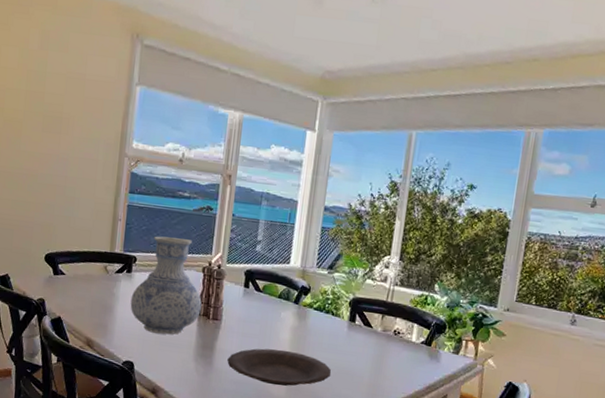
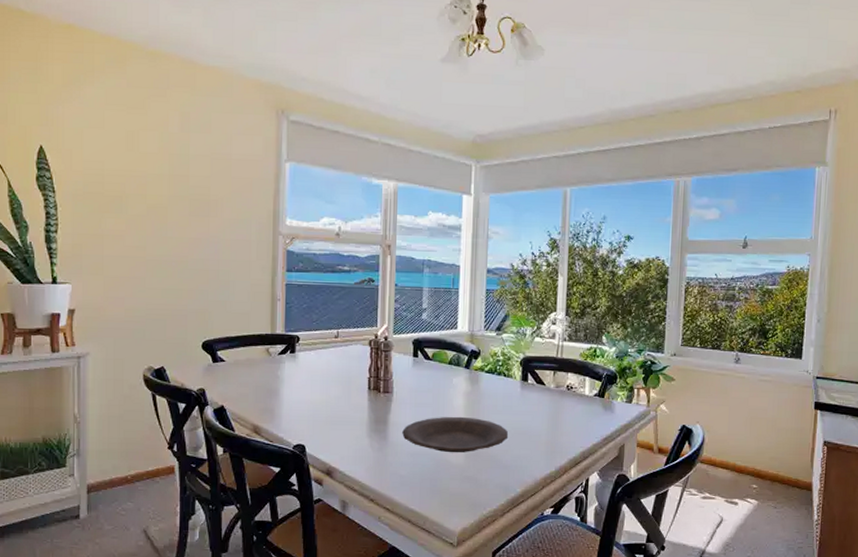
vase: present [130,236,202,335] -> none [296,313,371,413]

